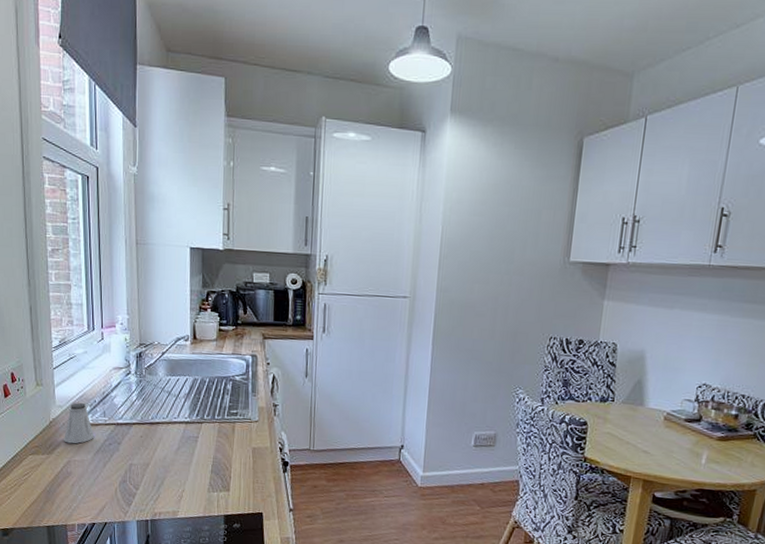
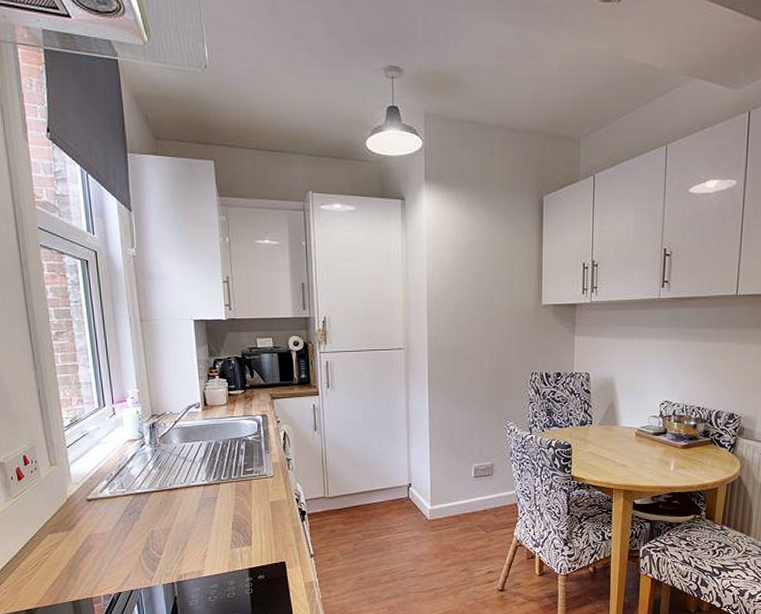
saltshaker: present [64,403,95,444] -> none [82,478,114,518]

